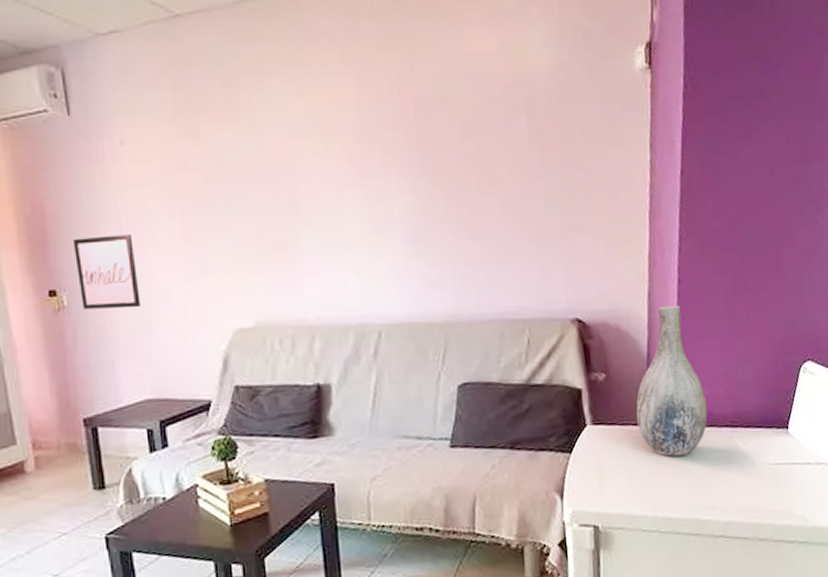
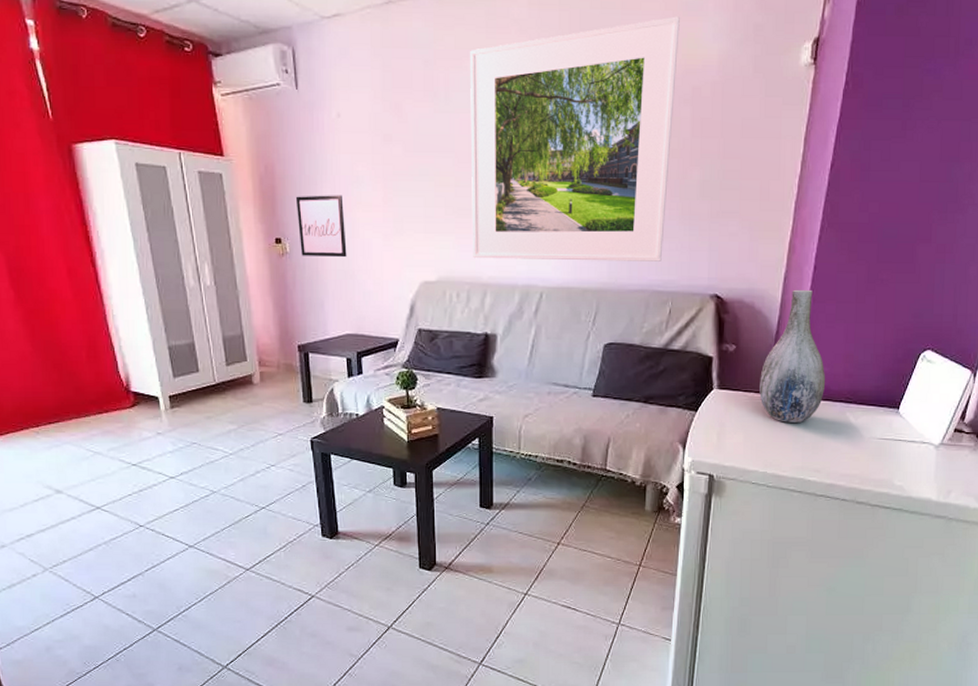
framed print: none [275,24,513,298] -> present [470,16,680,262]

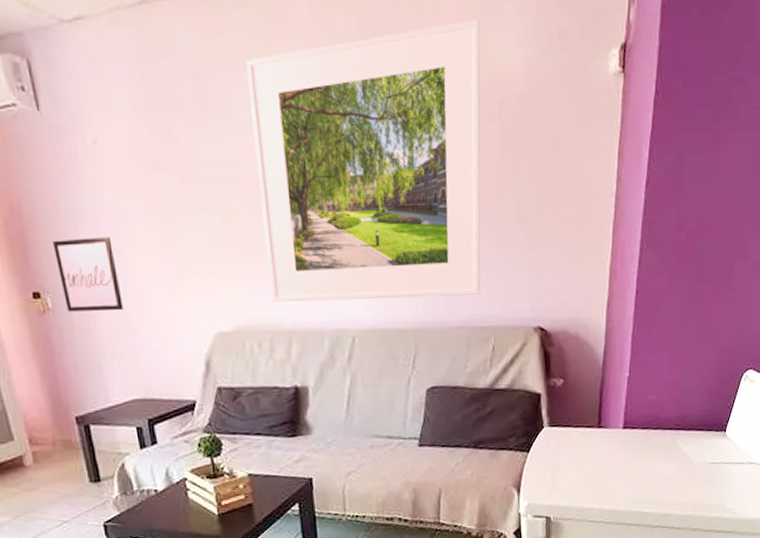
vase: present [759,289,826,423] -> none [590,315,655,456]

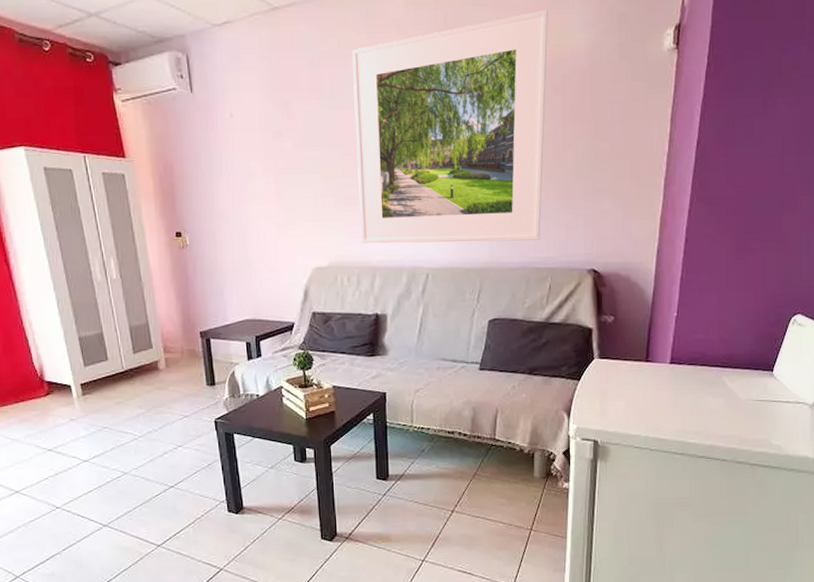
wall art: present [52,237,124,312] -> none [193,189,243,248]

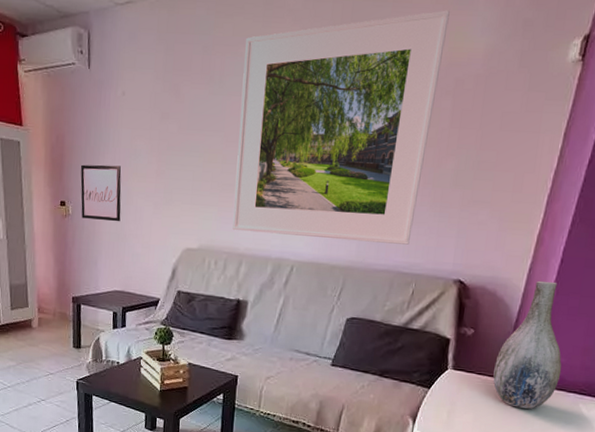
wall art: none [193,189,243,248] -> present [80,164,122,222]
vase: none [638,261,702,388] -> present [493,280,562,409]

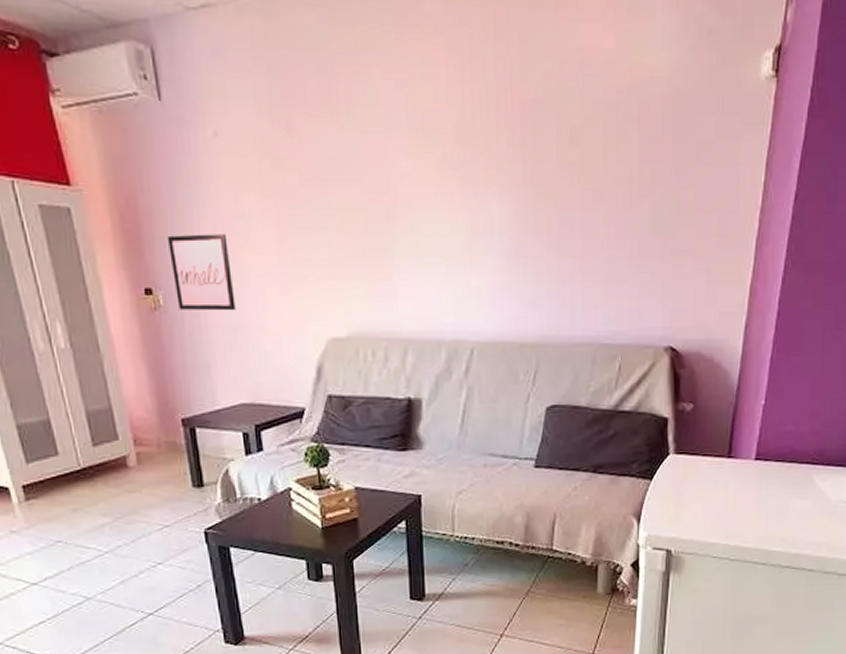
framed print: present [232,10,450,245] -> none [375,16,624,310]
vase: present [493,280,562,409] -> none [720,338,791,489]

